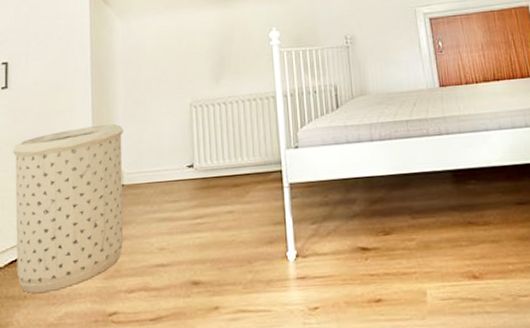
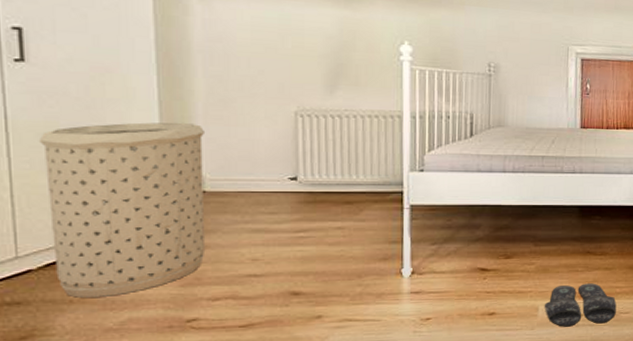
slippers: none [431,259,514,316] -> present [544,283,617,327]

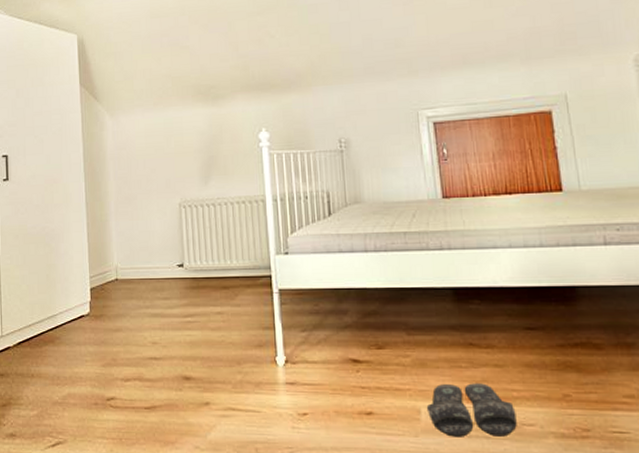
laundry basket: present [38,122,206,298] -> none [15,219,119,374]

